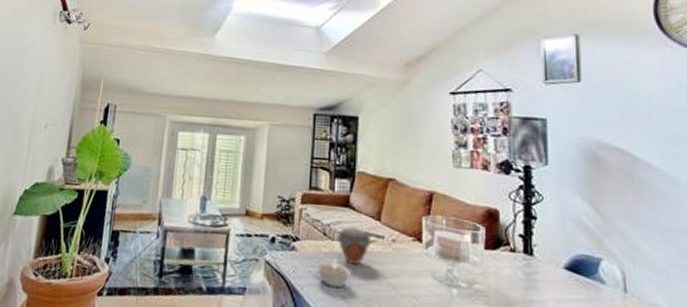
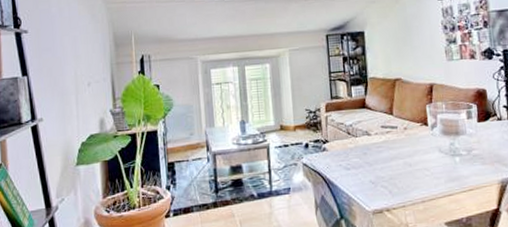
legume: present [316,259,352,288] -> none [345,151,375,175]
jar: present [336,227,372,264] -> none [358,123,388,153]

